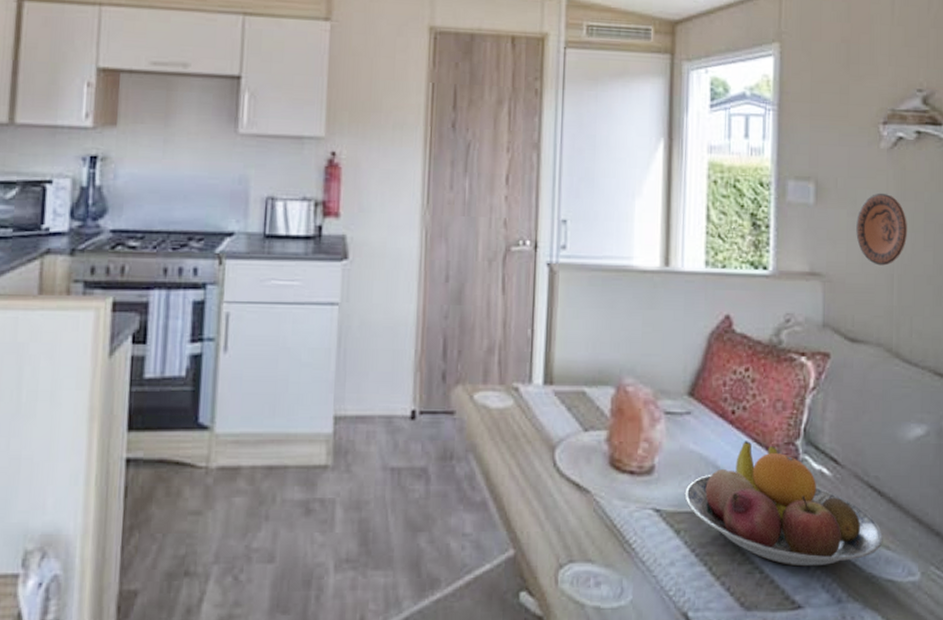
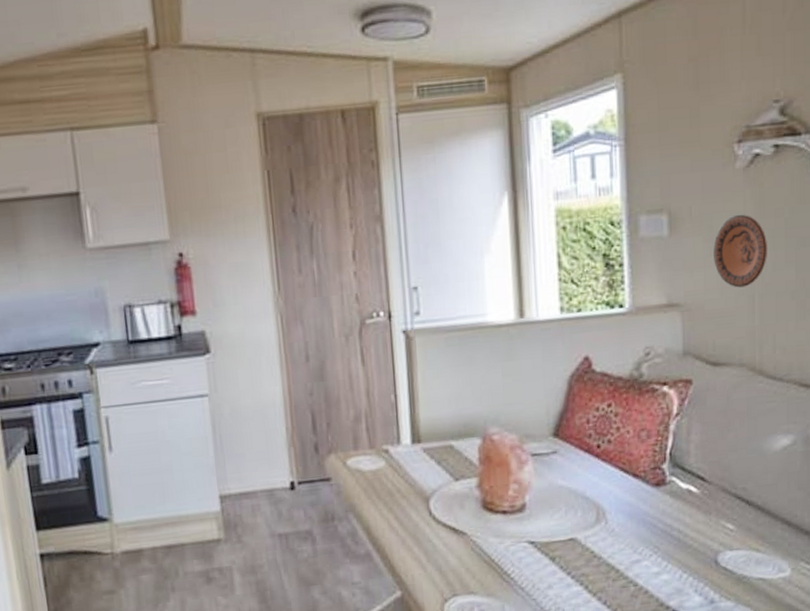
fruit bowl: present [684,441,883,567] -> none [557,471,753,577]

